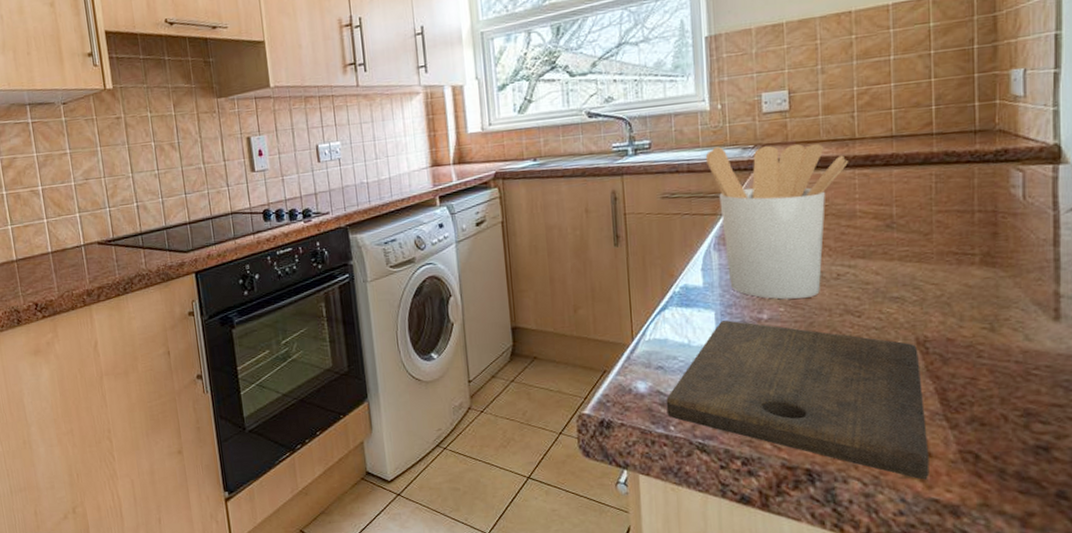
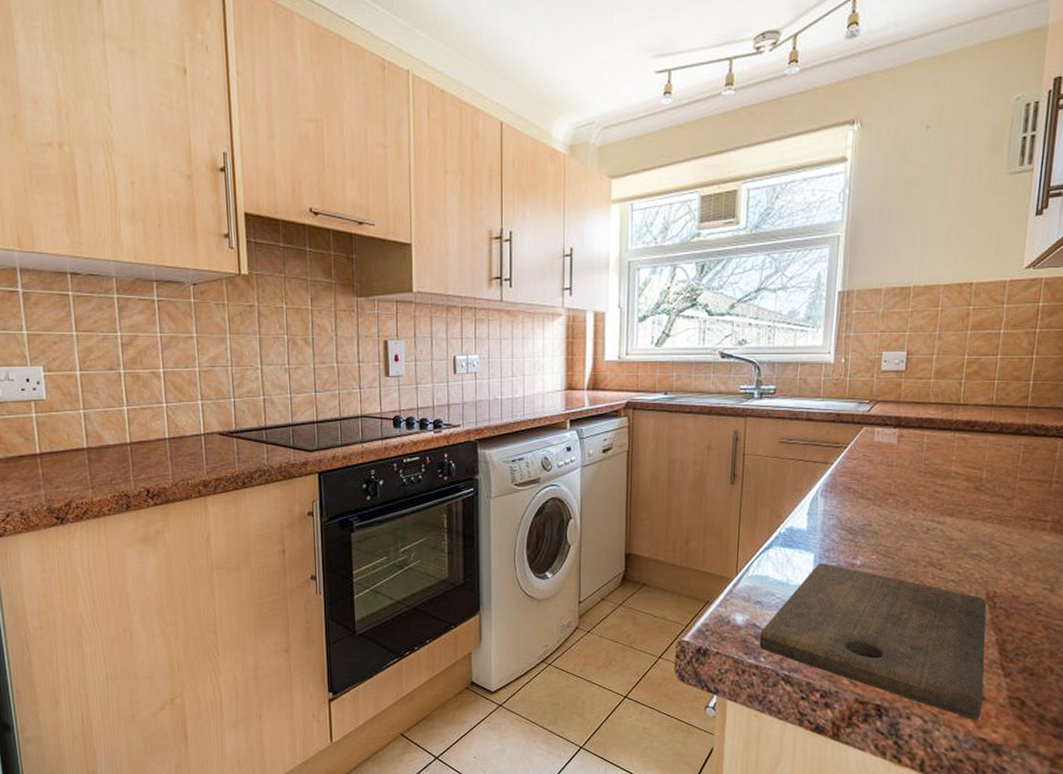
utensil holder: present [705,143,849,300] -> none [824,398,952,548]

